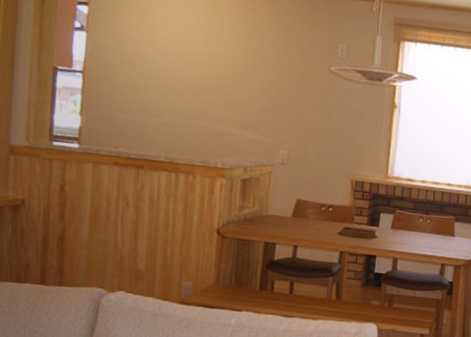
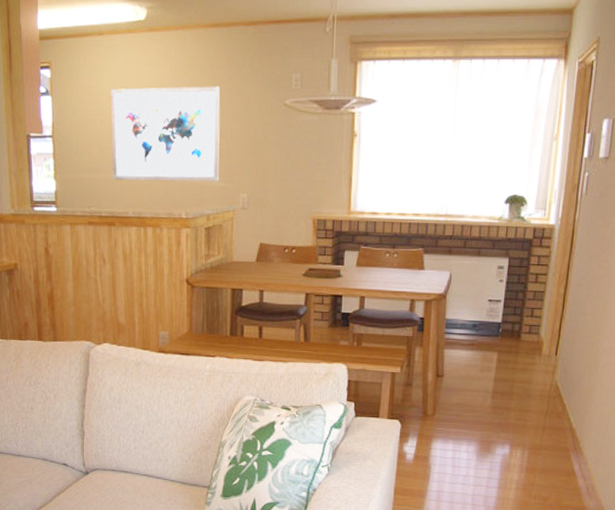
wall art: none [146,33,267,136] -> present [110,86,220,182]

